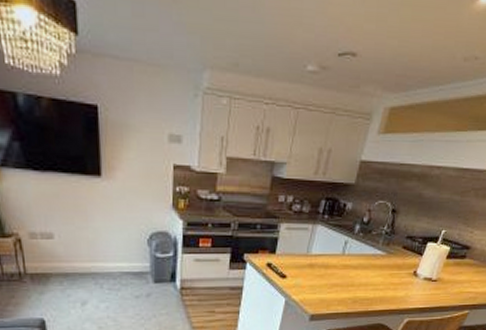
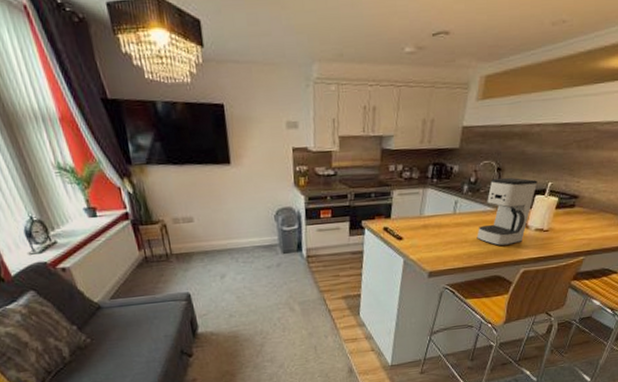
coffee maker: none [364,220,432,294] -> present [477,177,538,247]

